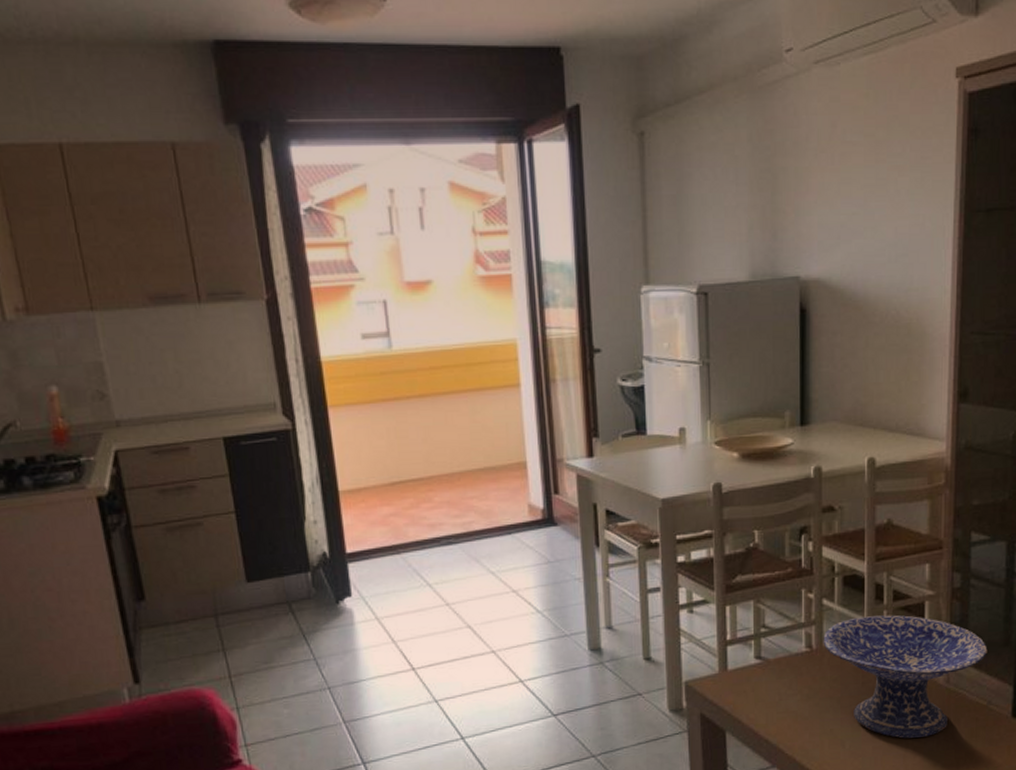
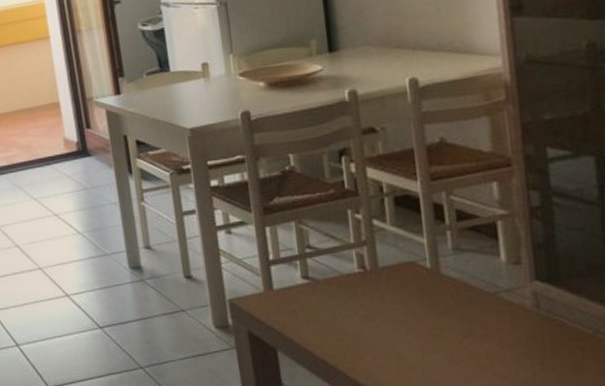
decorative bowl: present [823,615,988,738] -> none [377,235,586,366]

